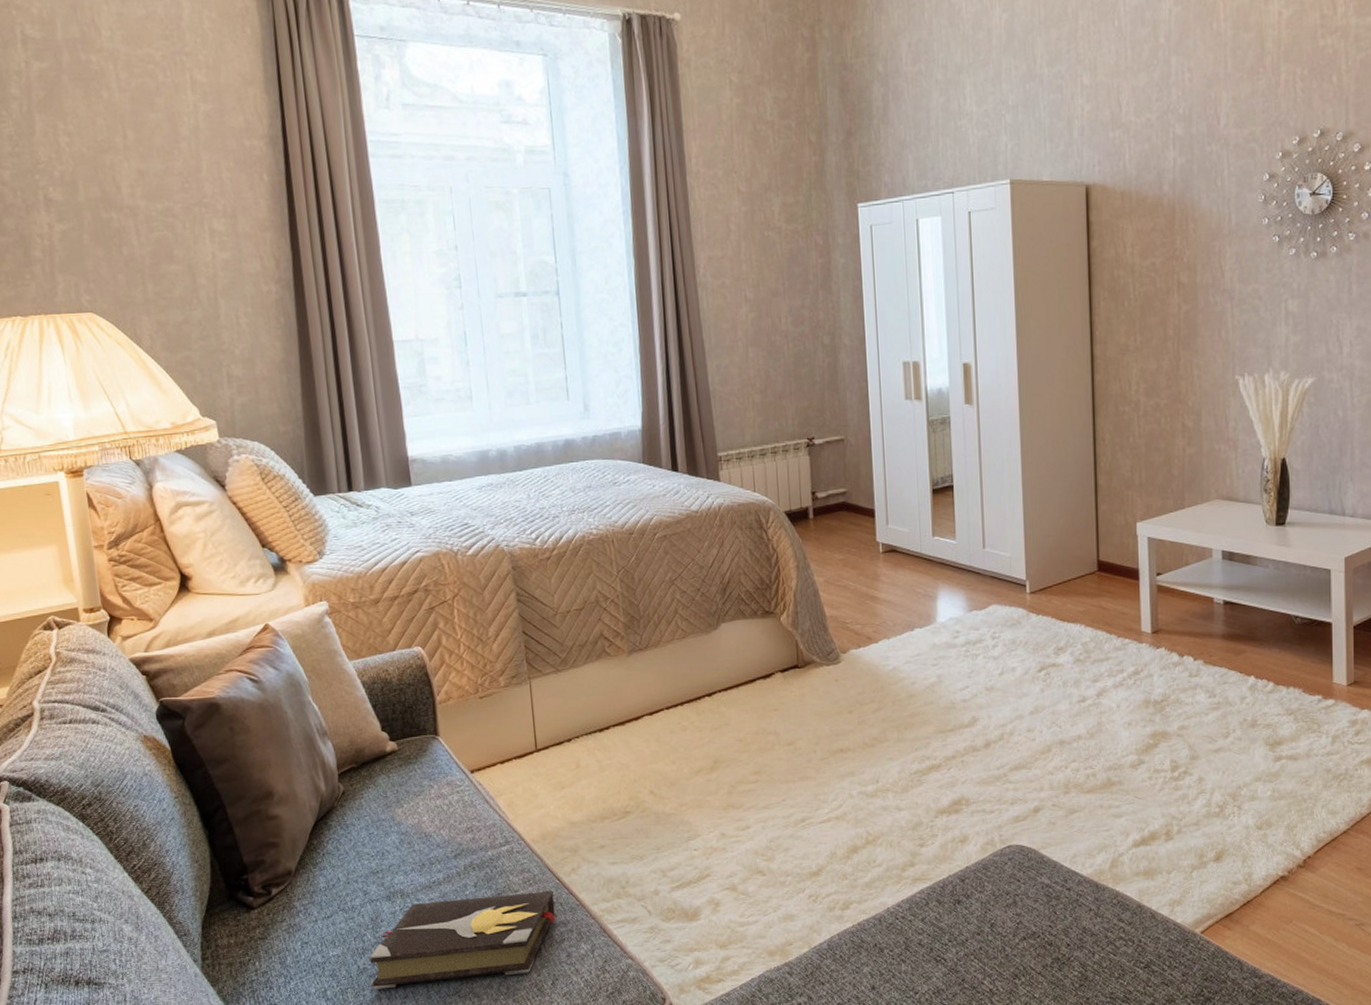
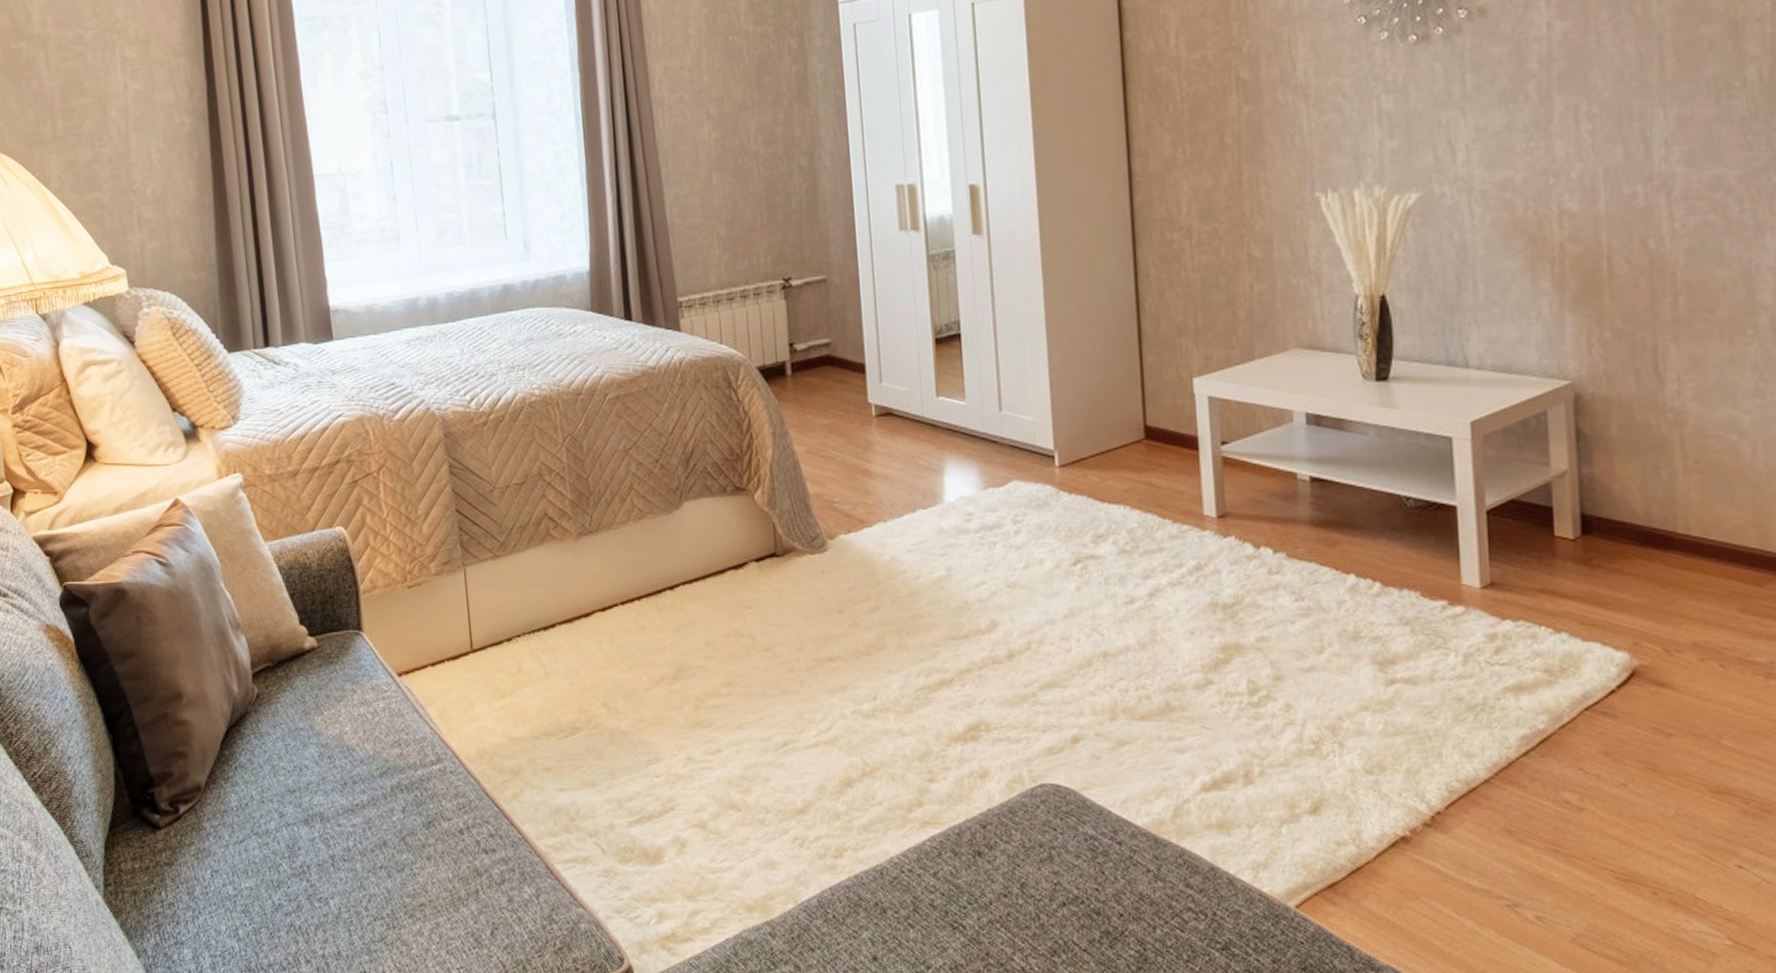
hardback book: present [369,890,556,990] -> none [285,820,495,932]

